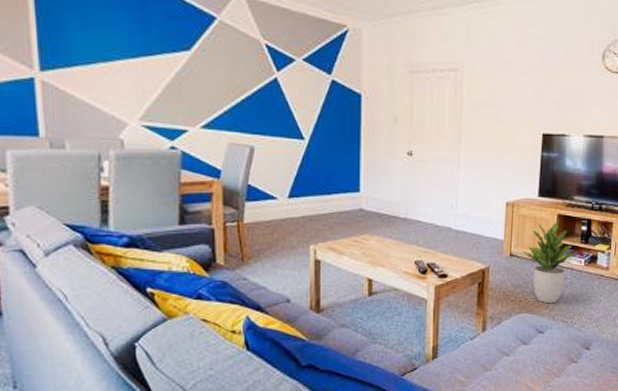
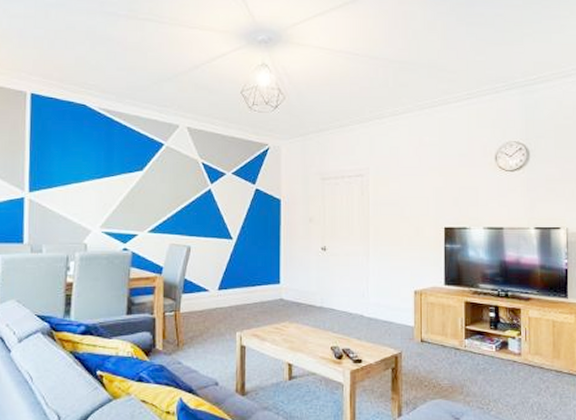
potted plant: present [522,219,577,304] -> none [432,306,487,390]

